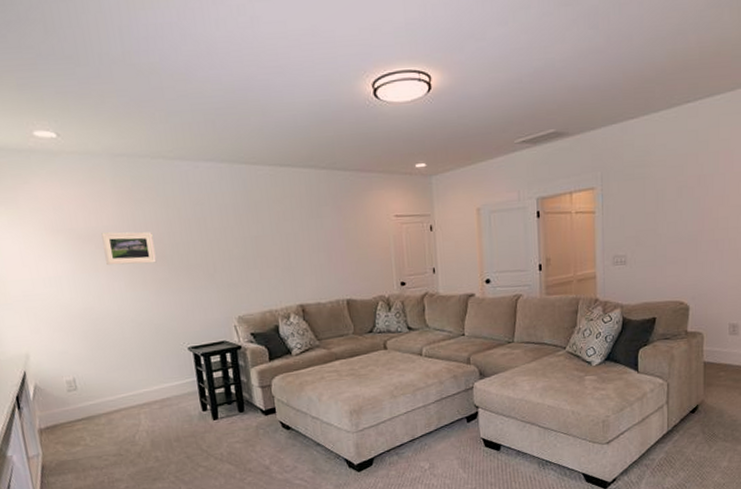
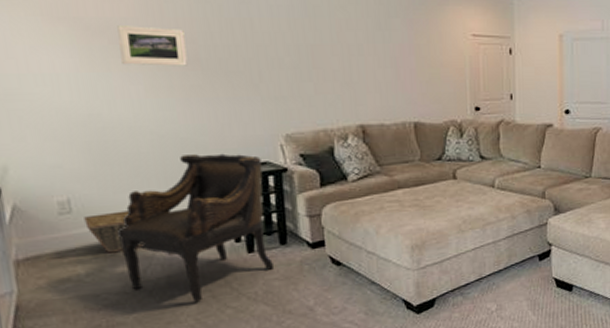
basket: none [86,387,132,422] -> present [84,211,144,253]
armchair: none [111,335,236,462] -> present [116,153,275,302]

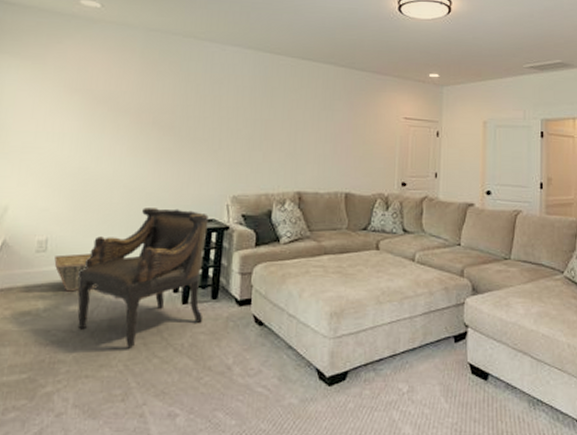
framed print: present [117,26,188,67] -> none [114,97,167,132]

